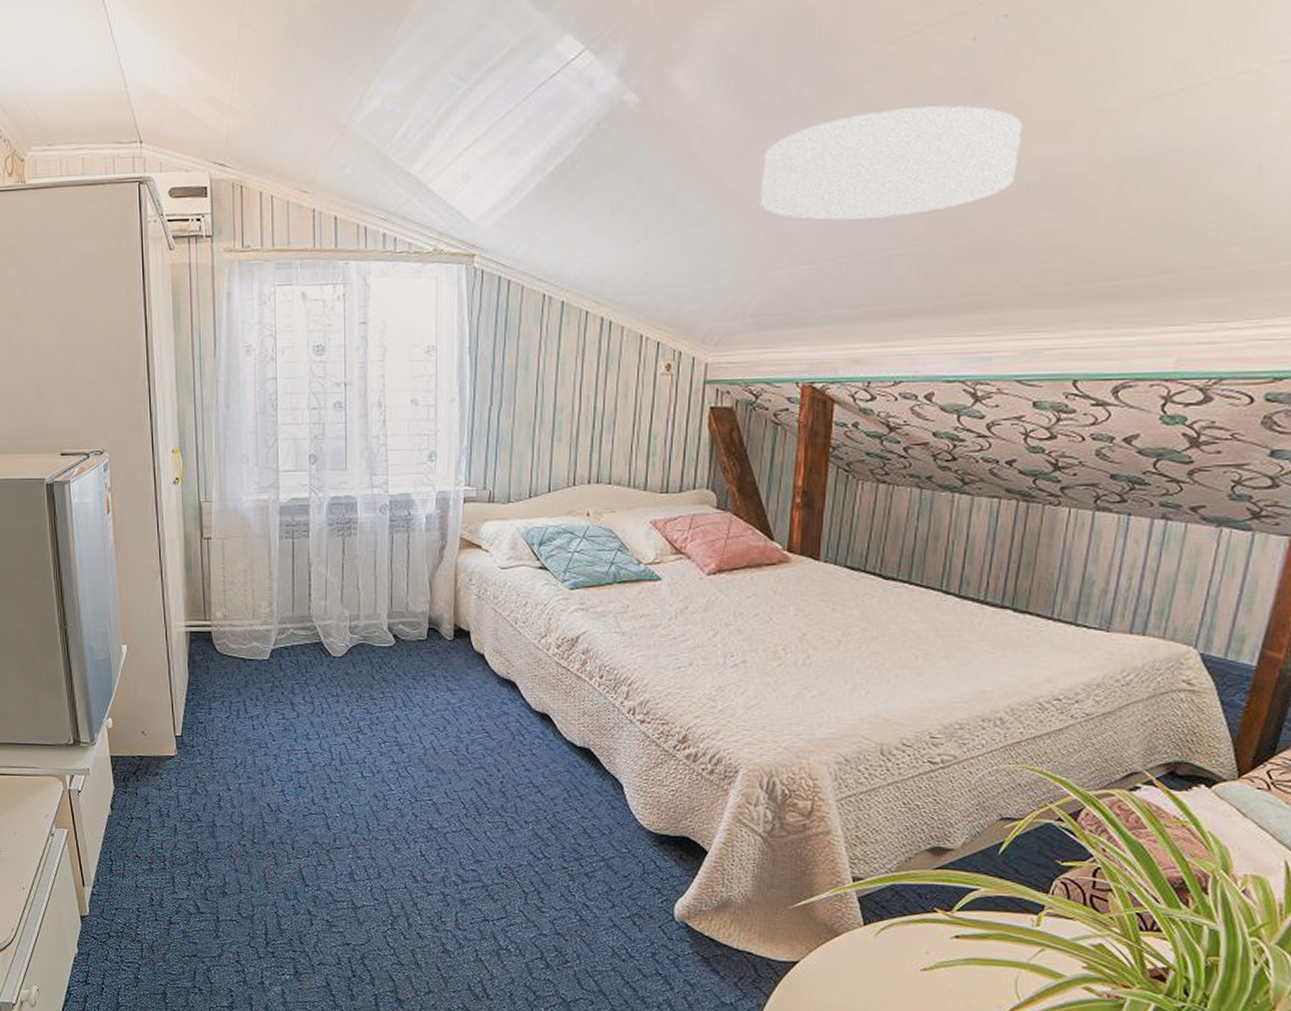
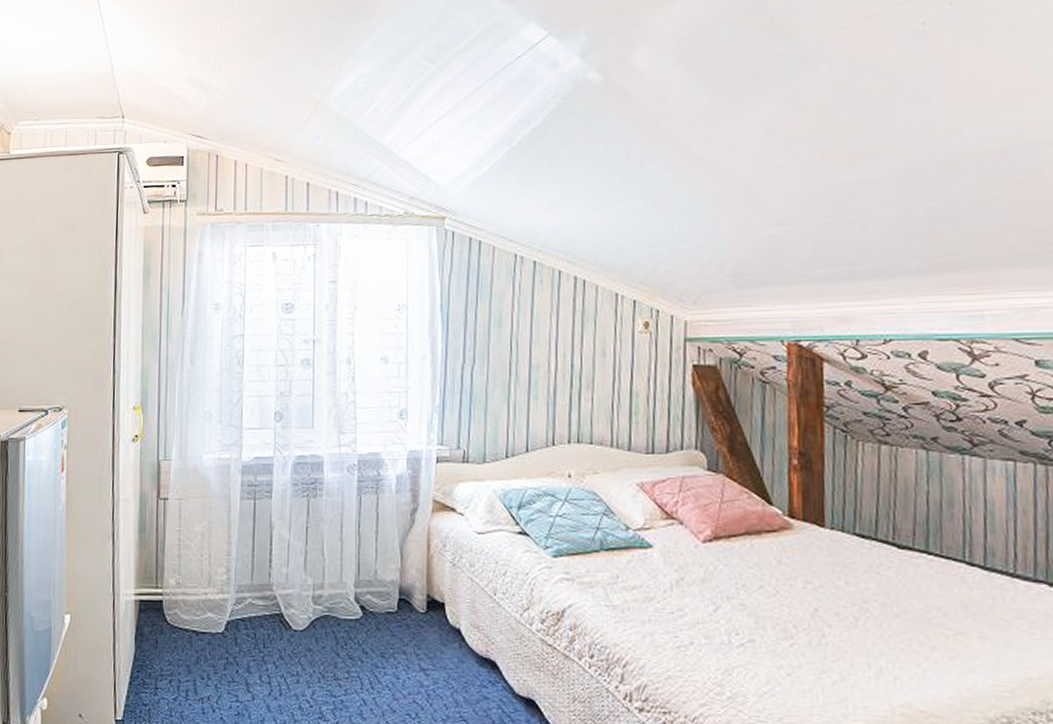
ceiling light: present [761,105,1023,220] -> none [728,81,983,185]

